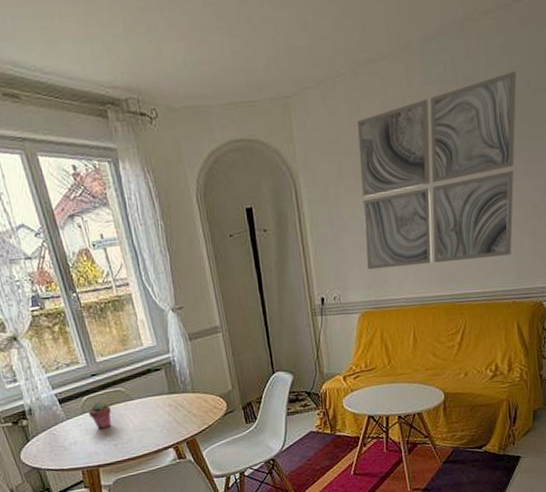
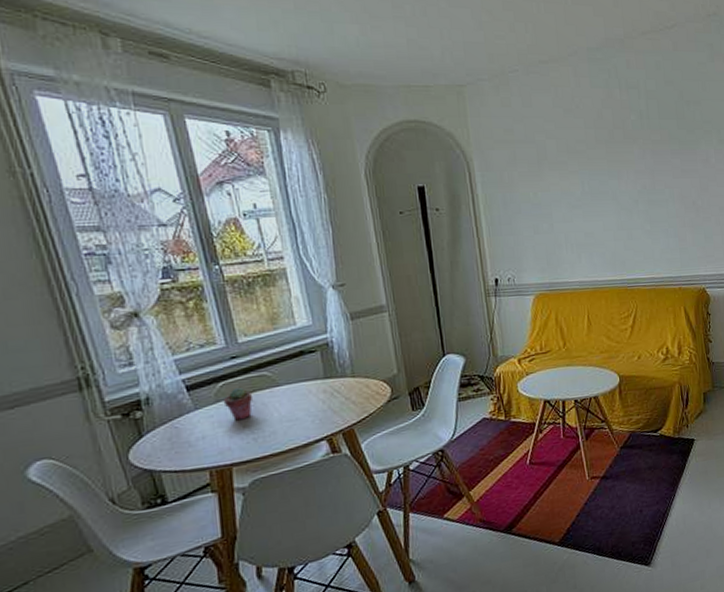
wall art: present [357,71,517,270] -> none [529,84,676,253]

